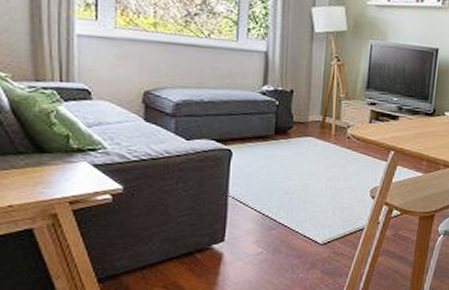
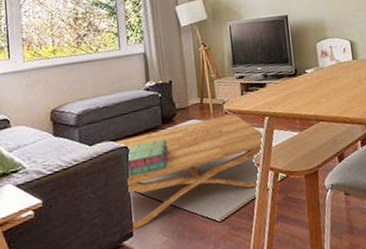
coffee table: none [215,139,387,237] -> present [113,114,265,232]
stack of books: none [230,149,278,182] -> present [127,139,169,176]

